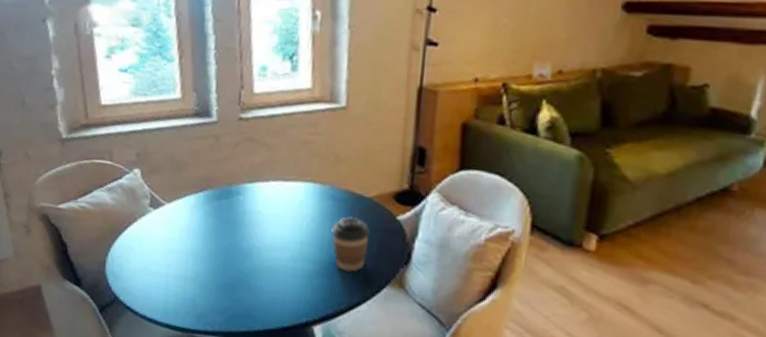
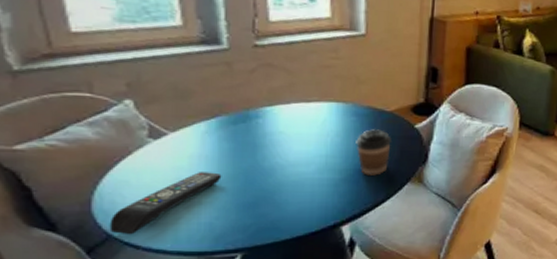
remote control: none [117,245,206,300] -> present [109,172,222,235]

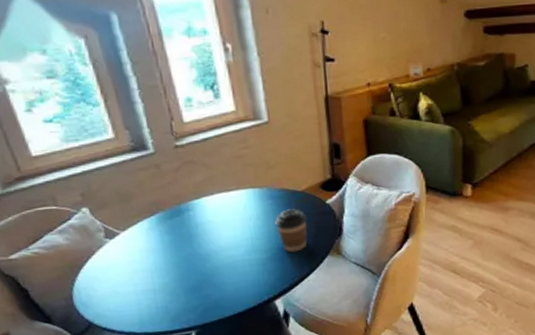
remote control: present [109,172,222,235] -> none [89,262,168,322]

